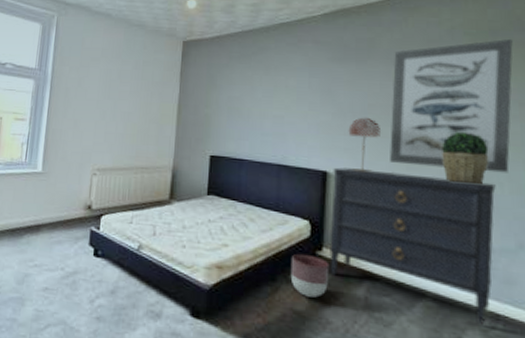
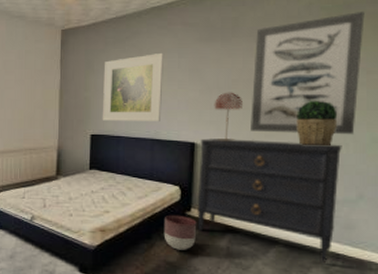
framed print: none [223,70,292,145] -> present [102,52,163,121]

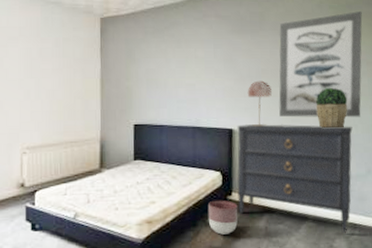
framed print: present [102,52,163,121] -> none [144,43,201,110]

